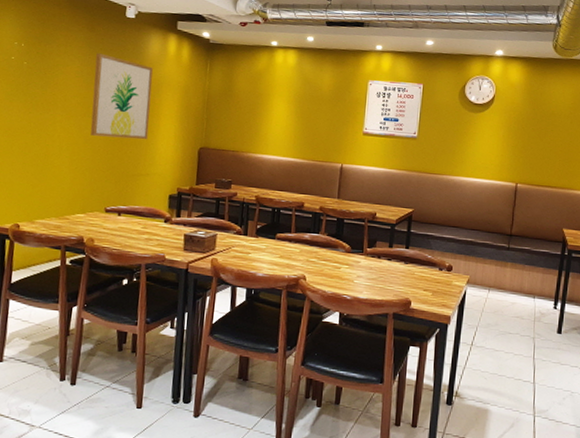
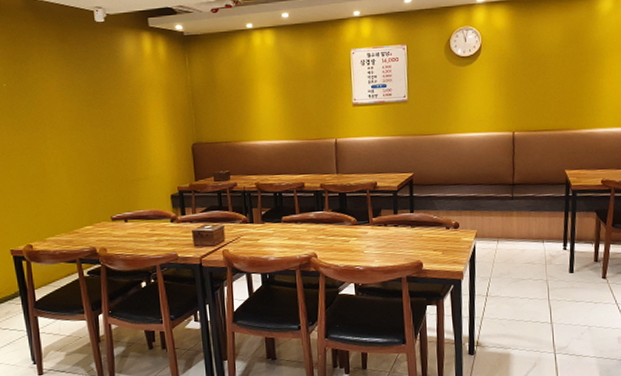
wall art: present [90,53,153,140] -> none [73,63,140,148]

